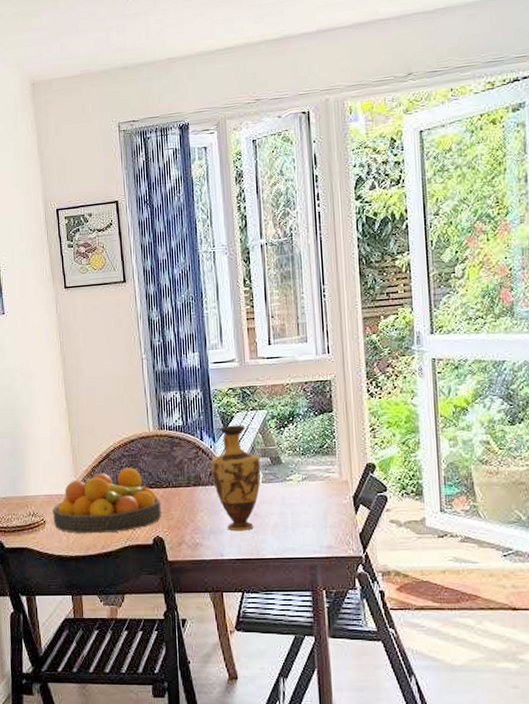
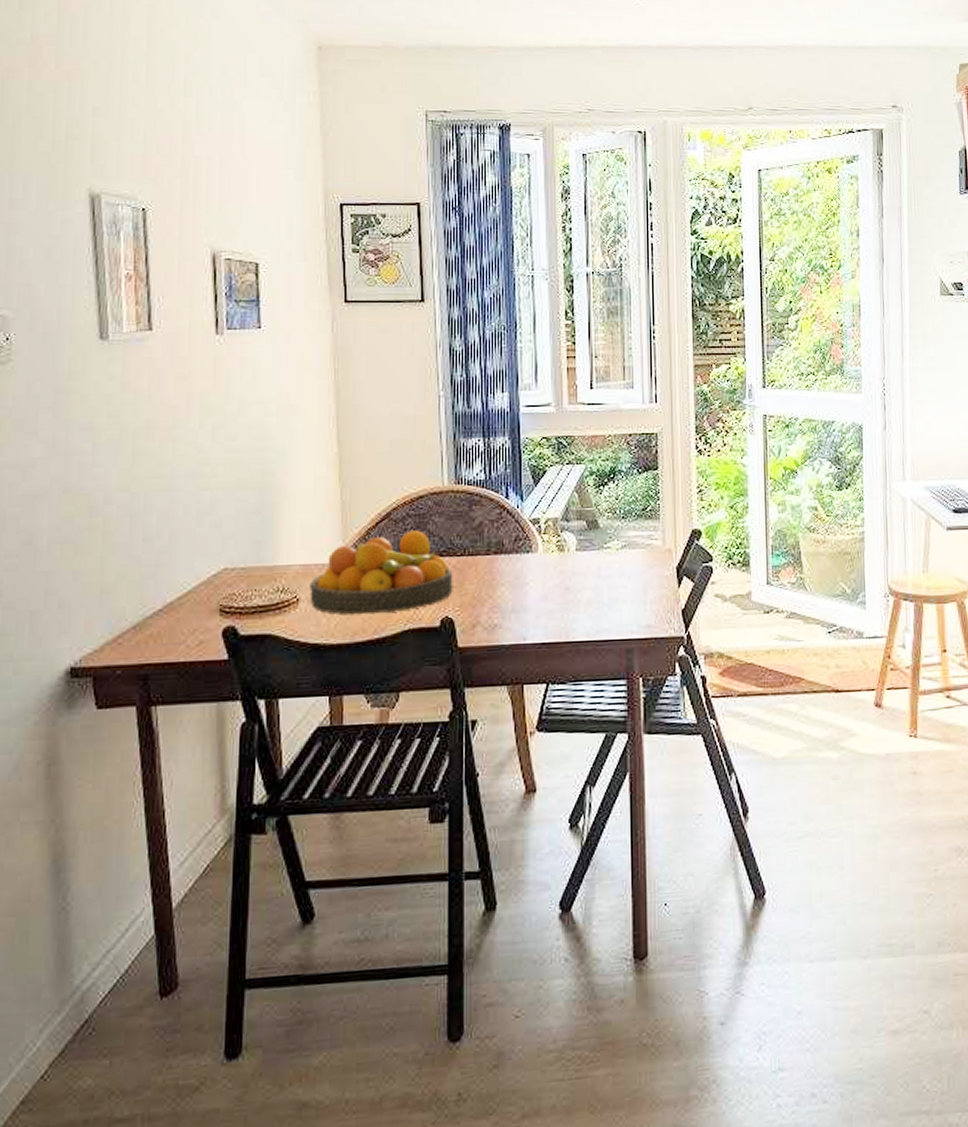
vase: present [211,425,261,531] -> none [517,481,575,609]

